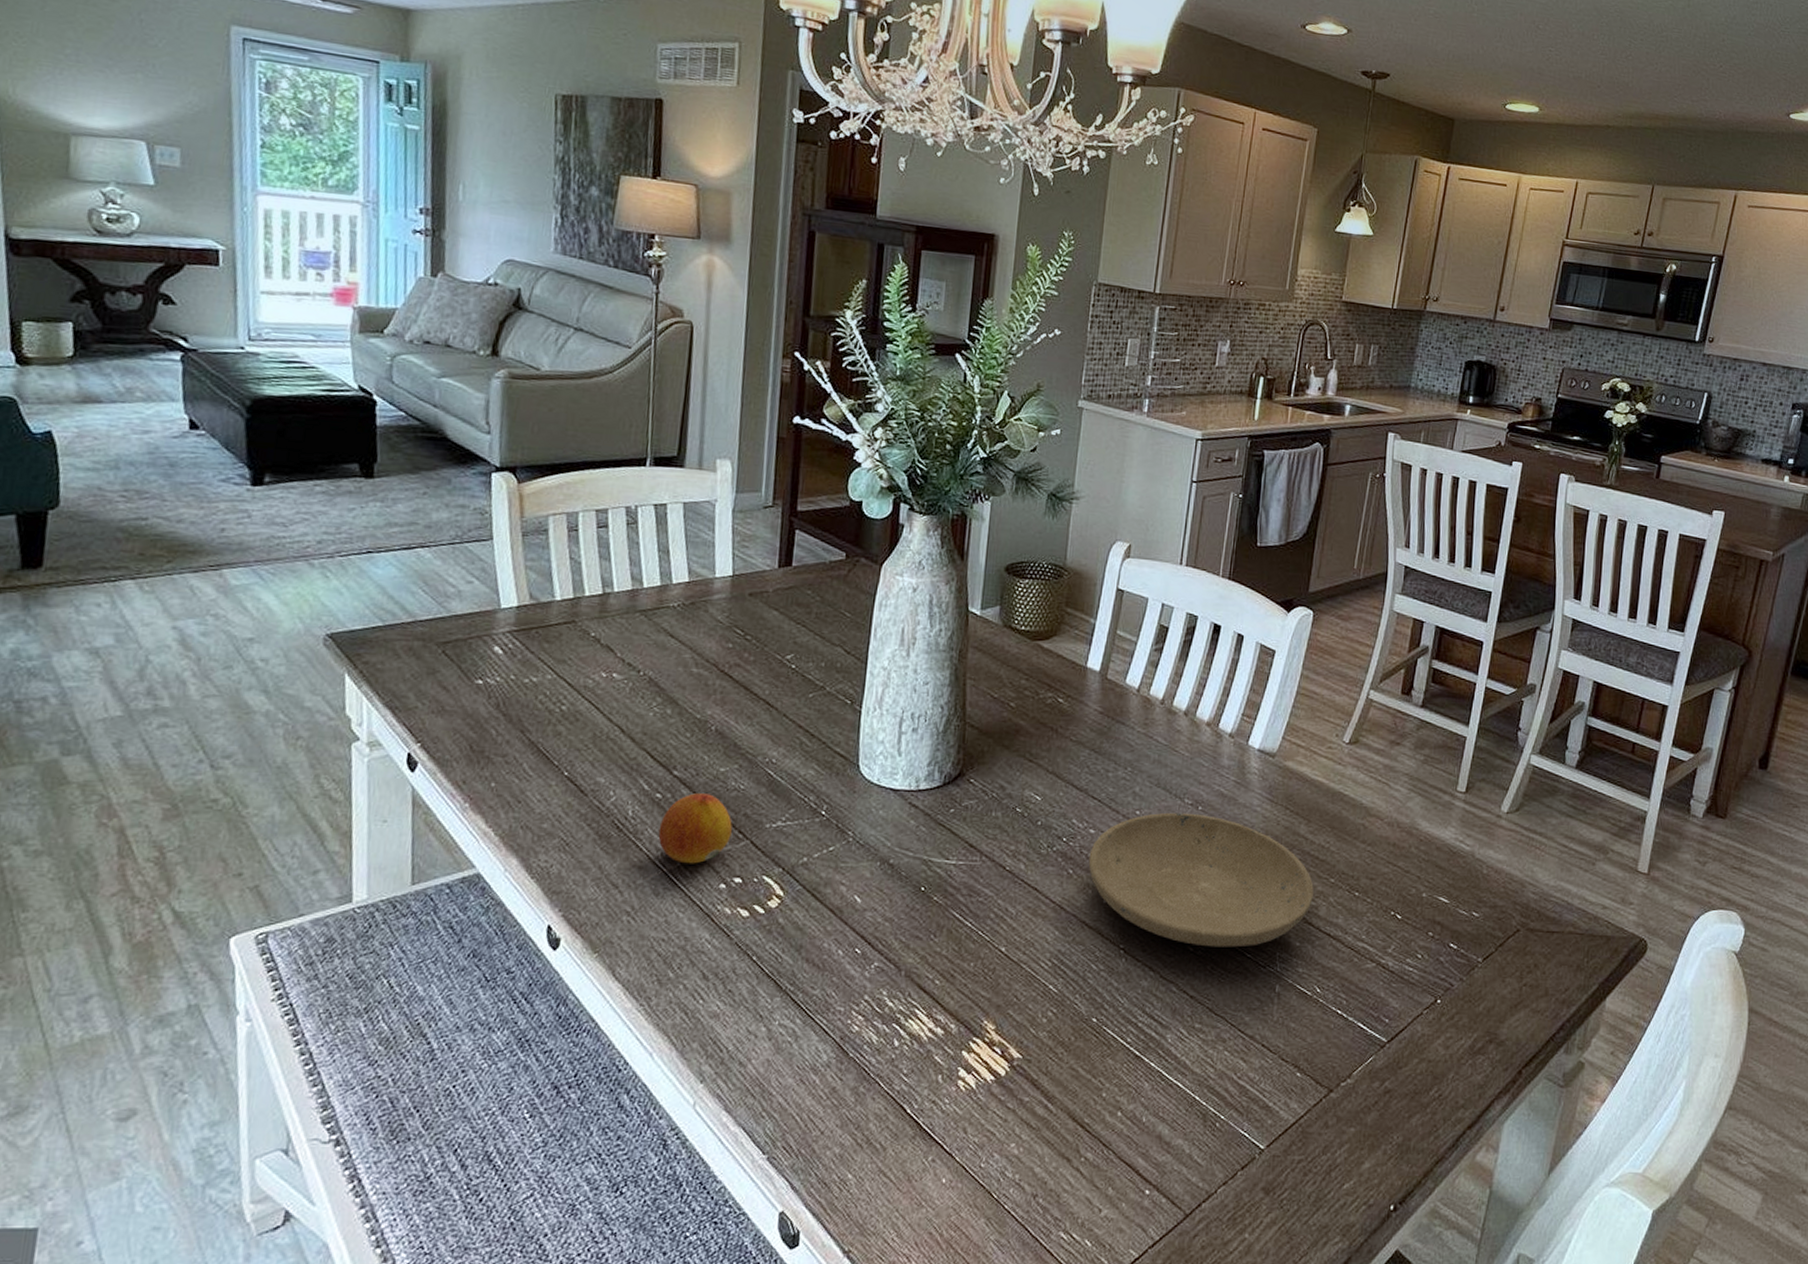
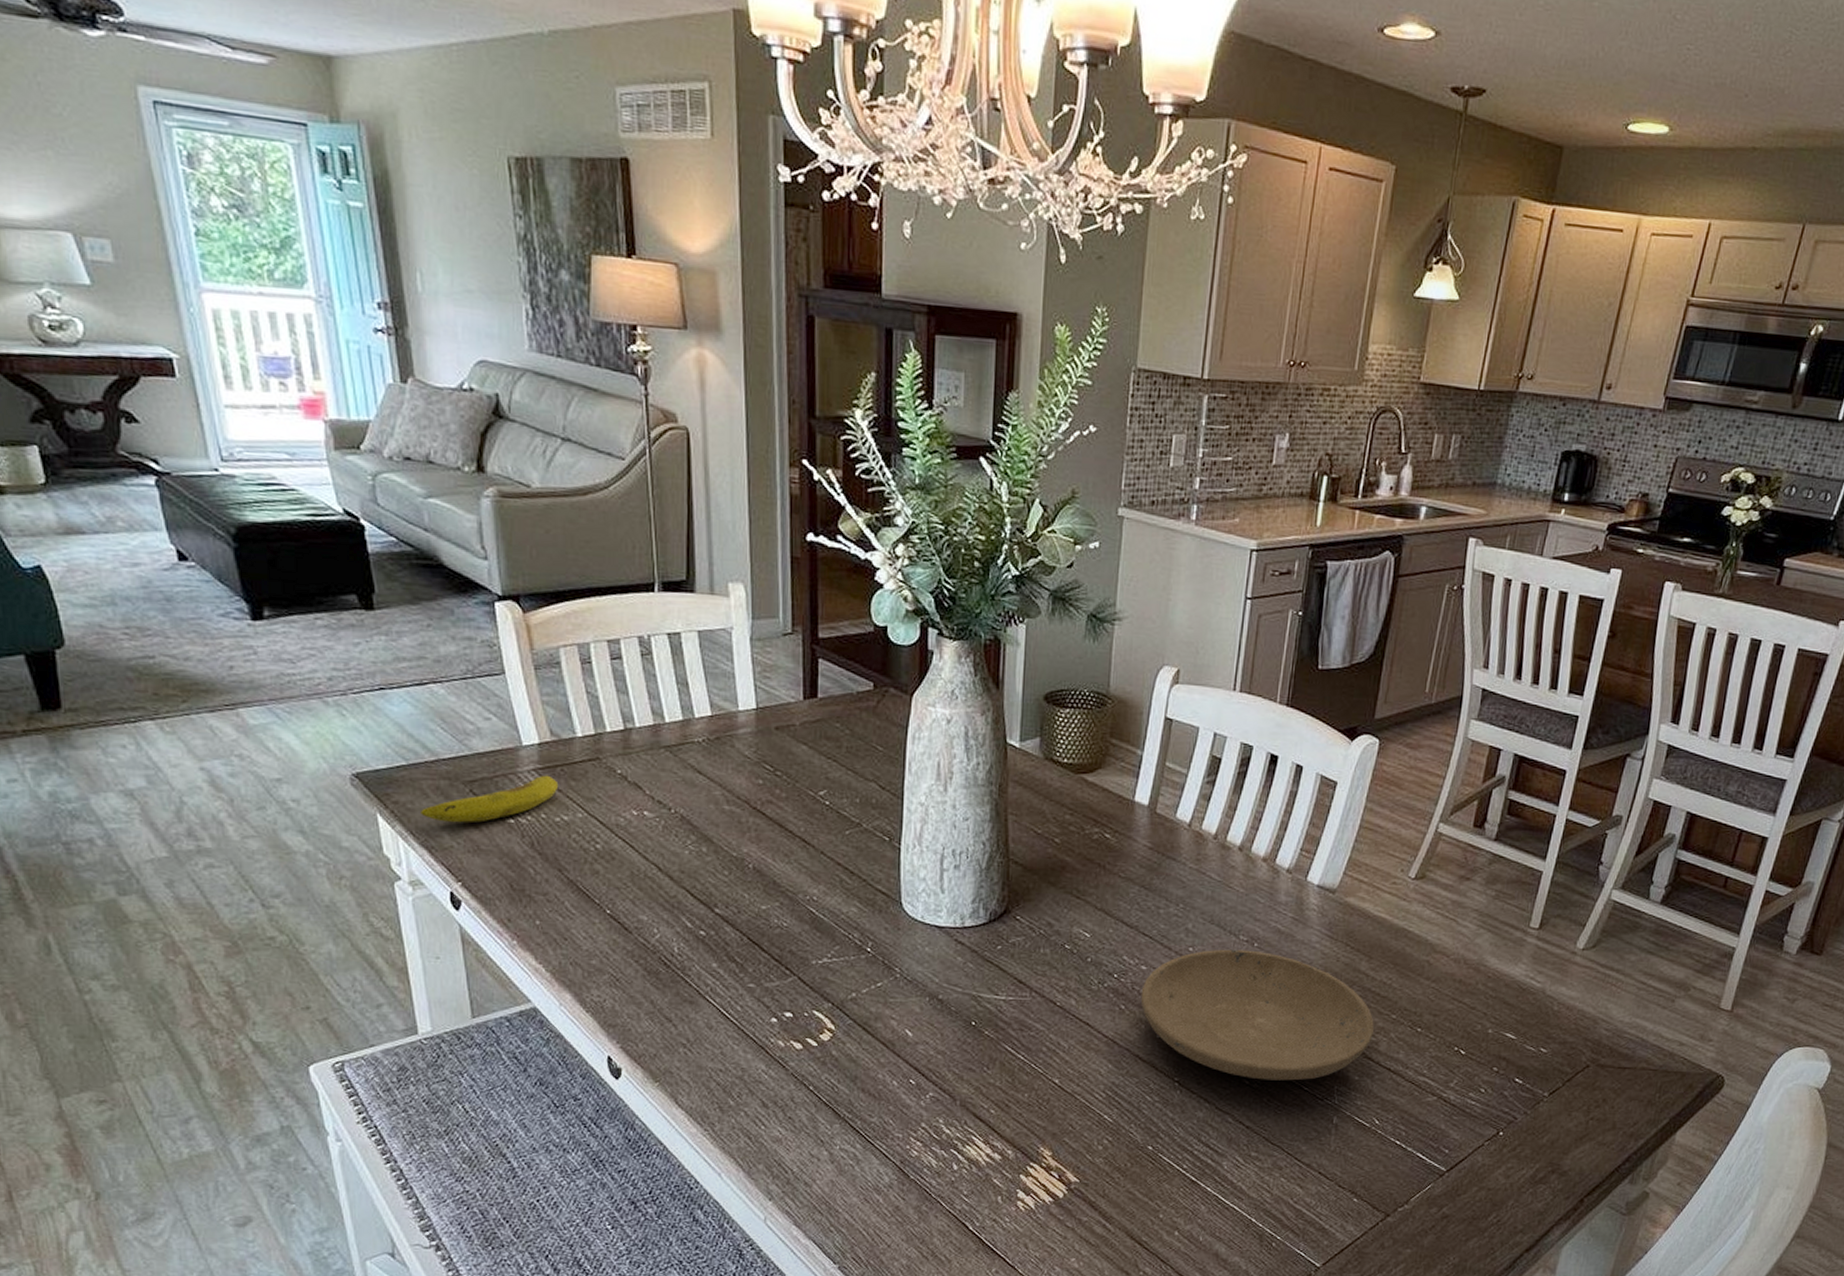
fruit: none [389,637,532,684] -> present [421,775,559,823]
fruit: present [658,793,732,864] -> none [706,931,778,999]

